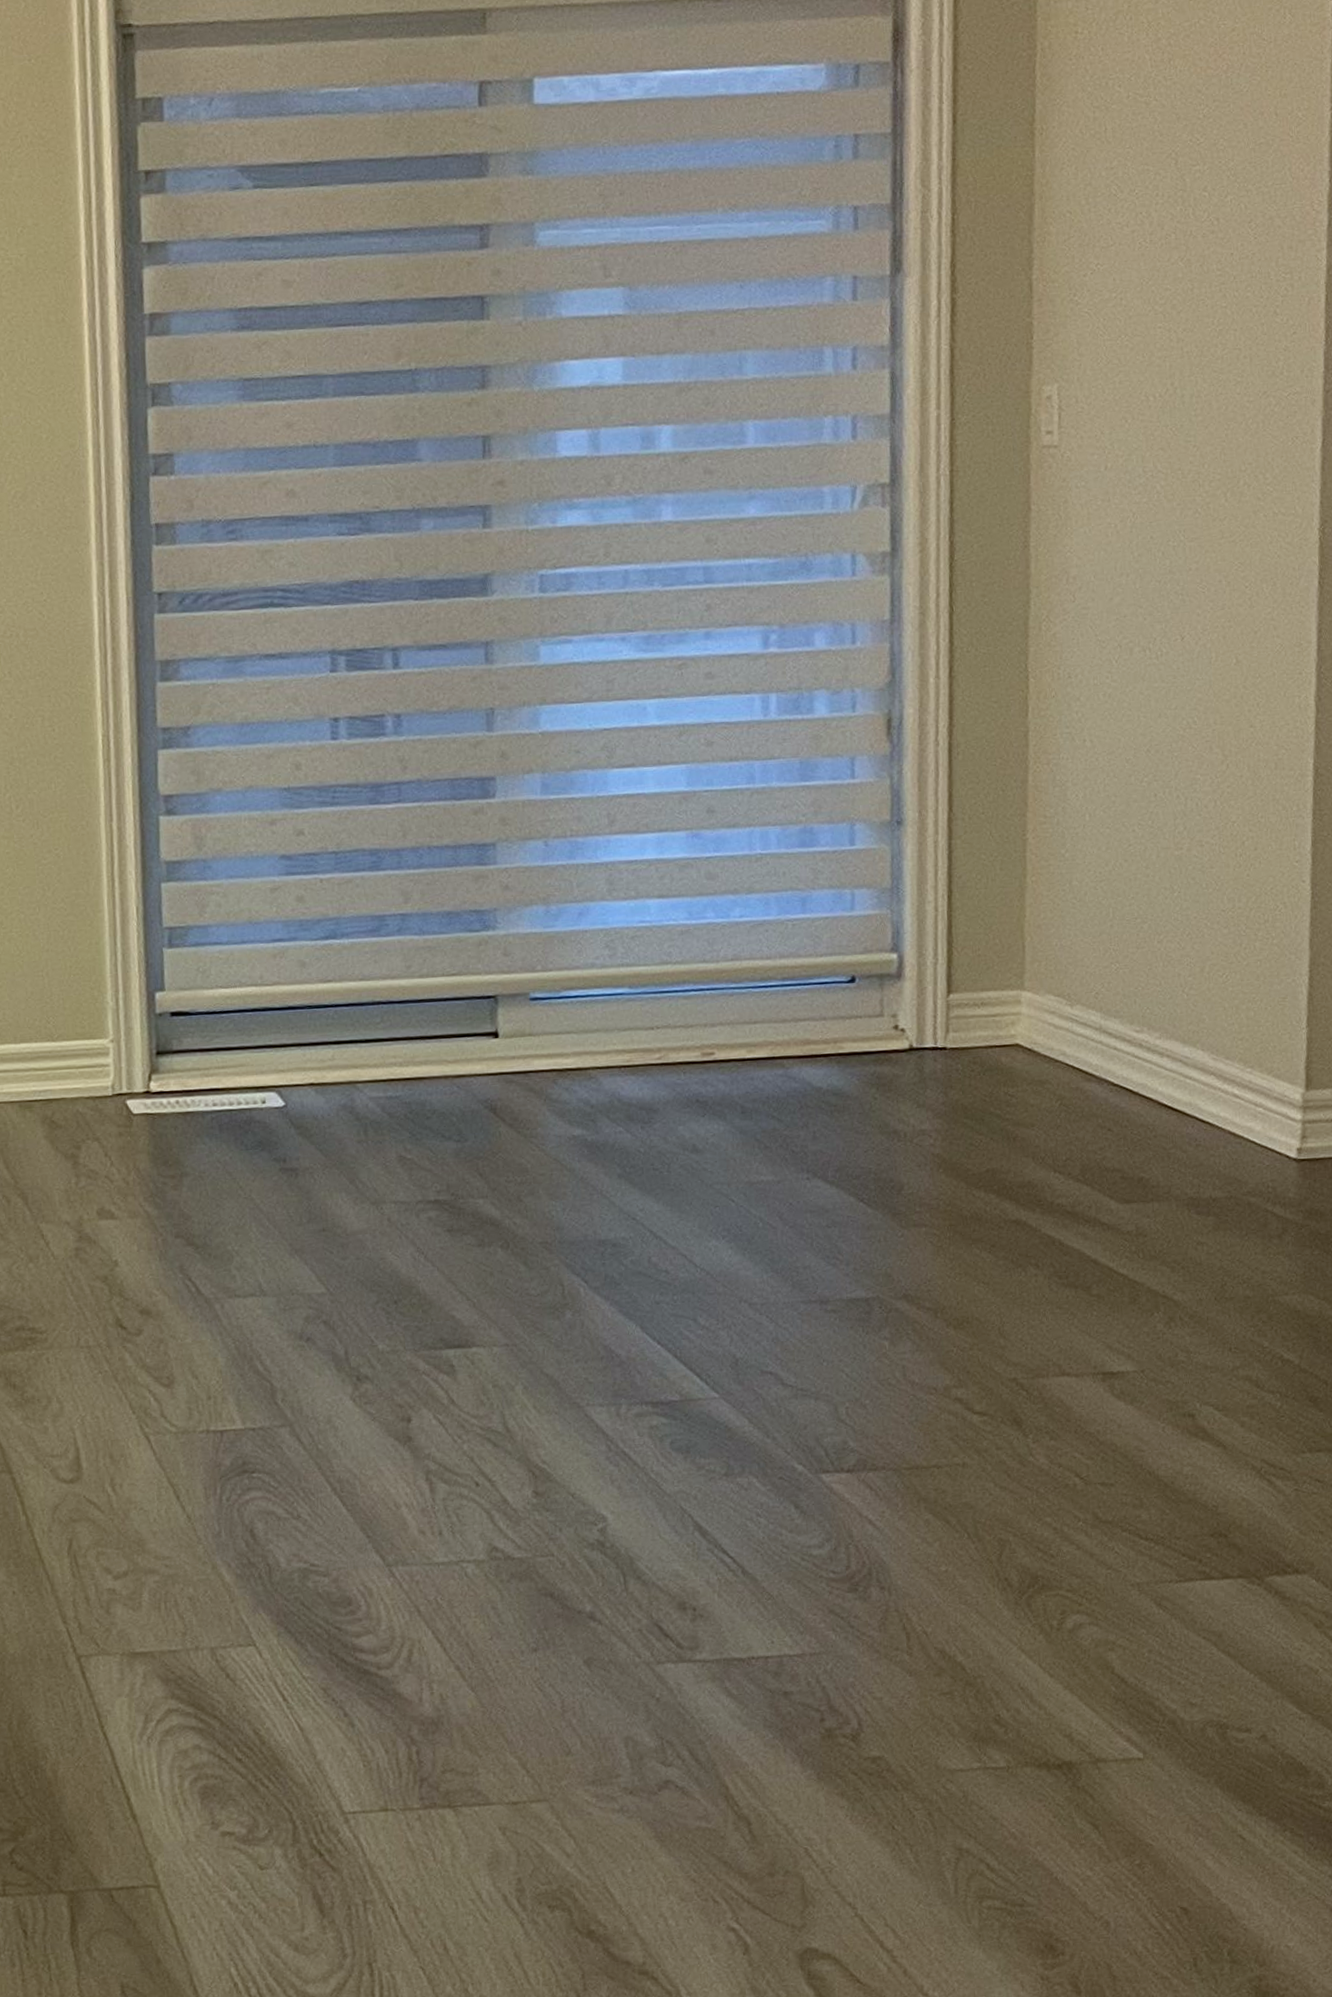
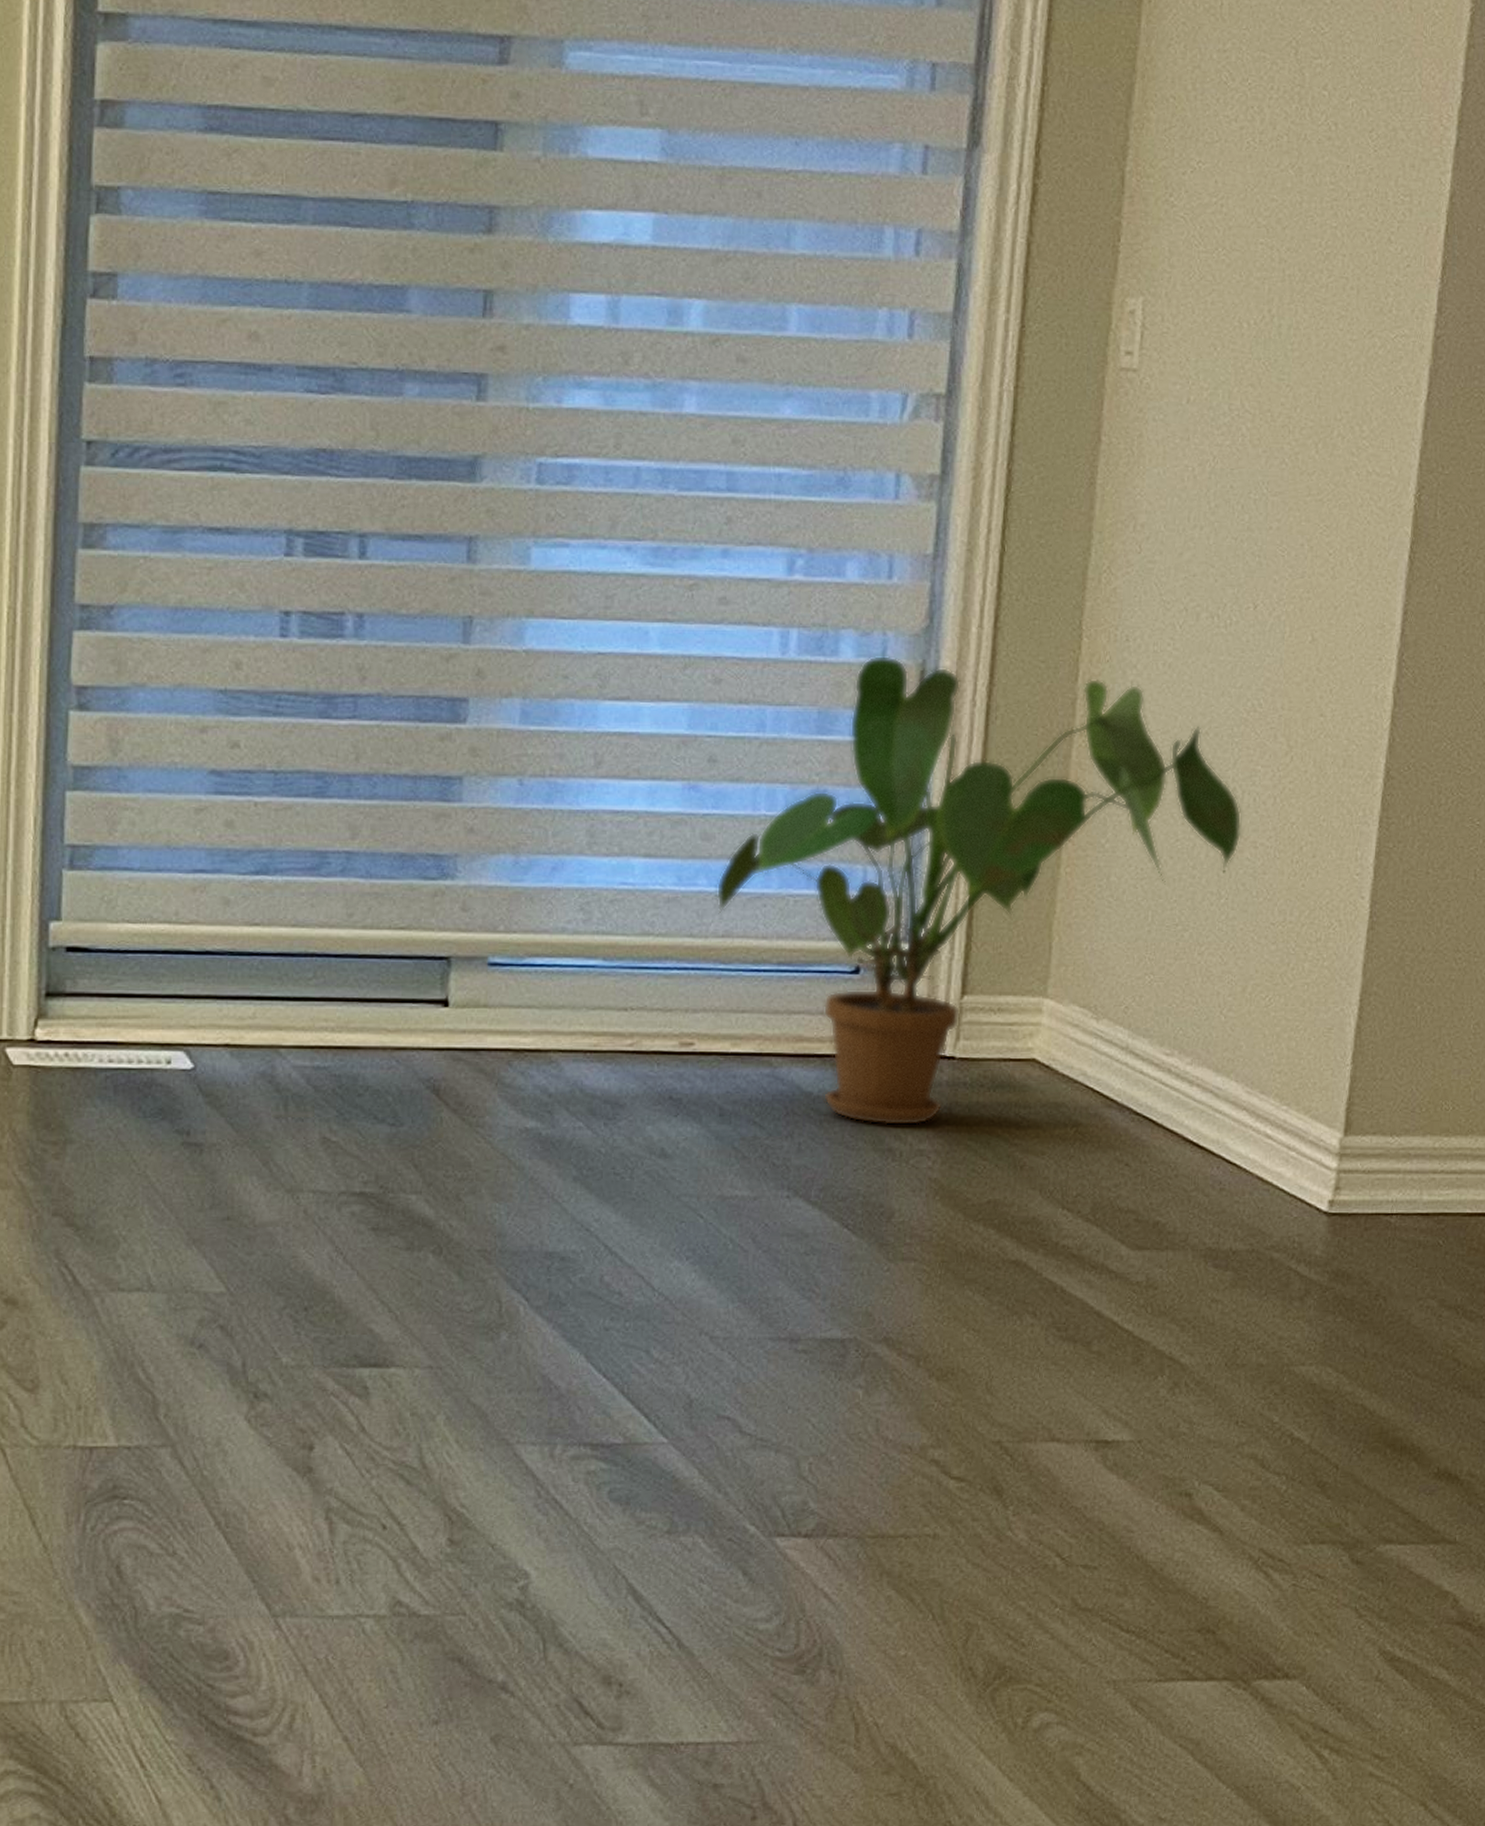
house plant: none [722,708,1188,1112] -> present [716,655,1242,1126]

